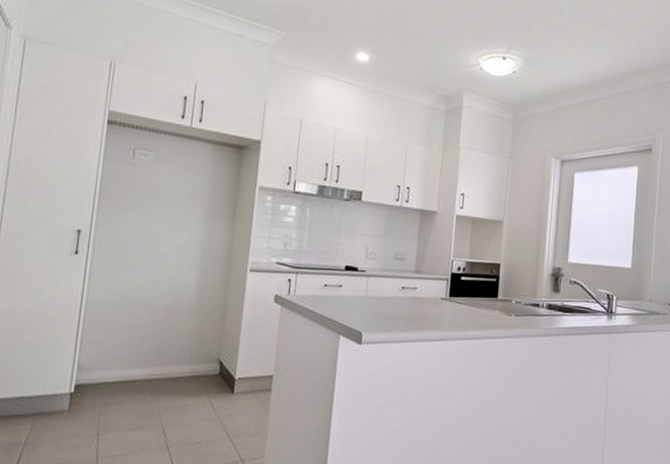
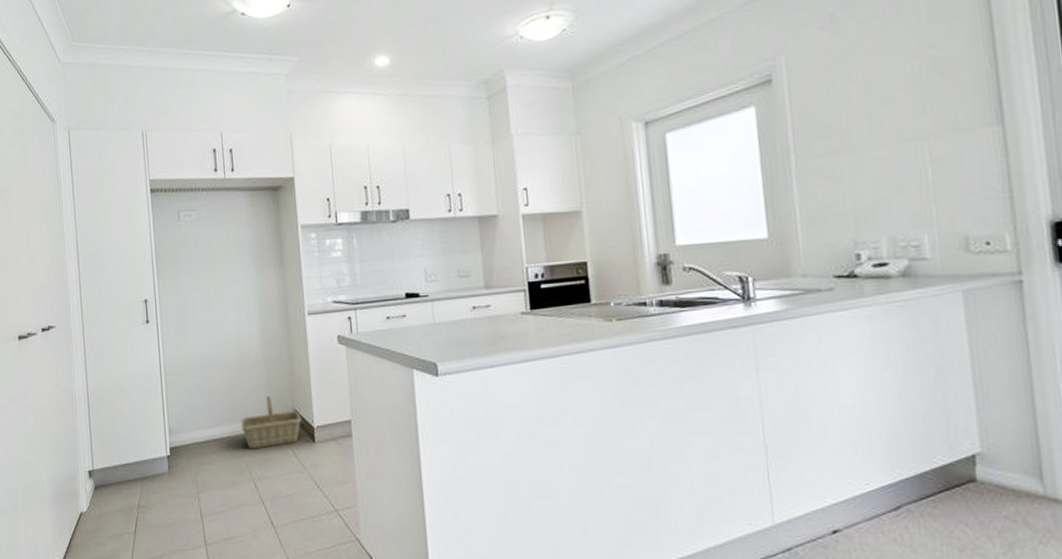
basket: none [159,344,225,395] -> present [241,396,302,450]

